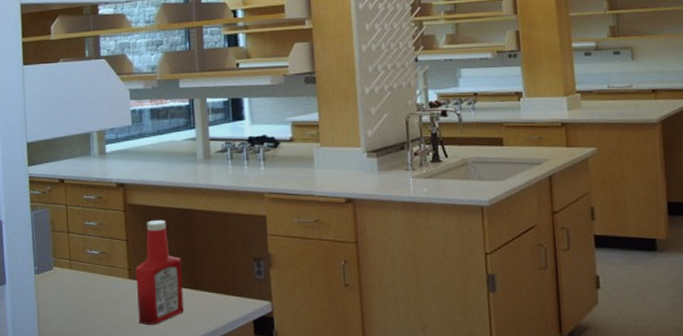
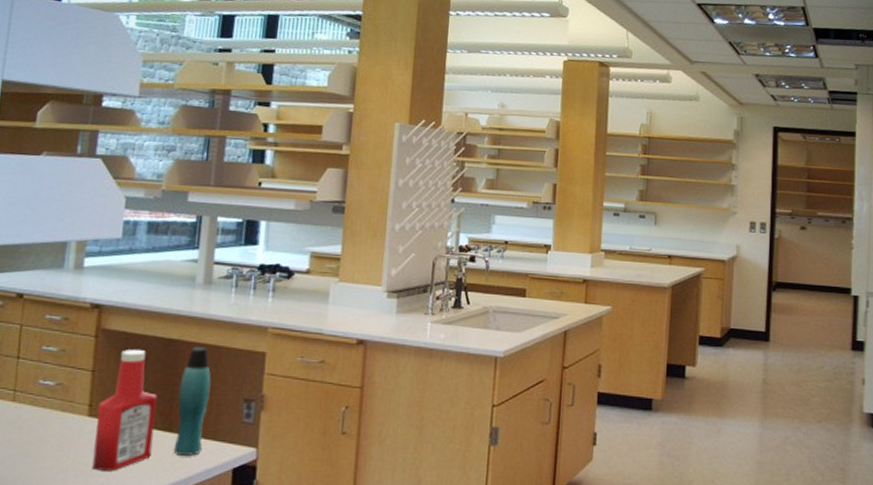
bottle: none [197,215,225,310] -> present [173,347,211,456]

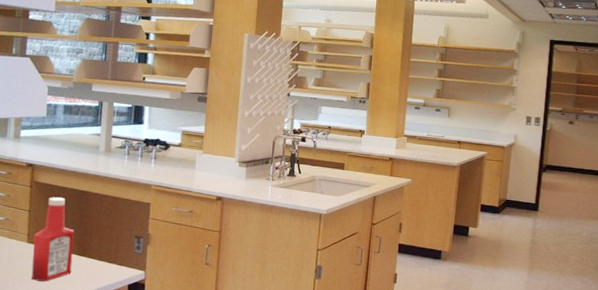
bottle: present [173,347,211,456] -> none [86,197,112,274]

